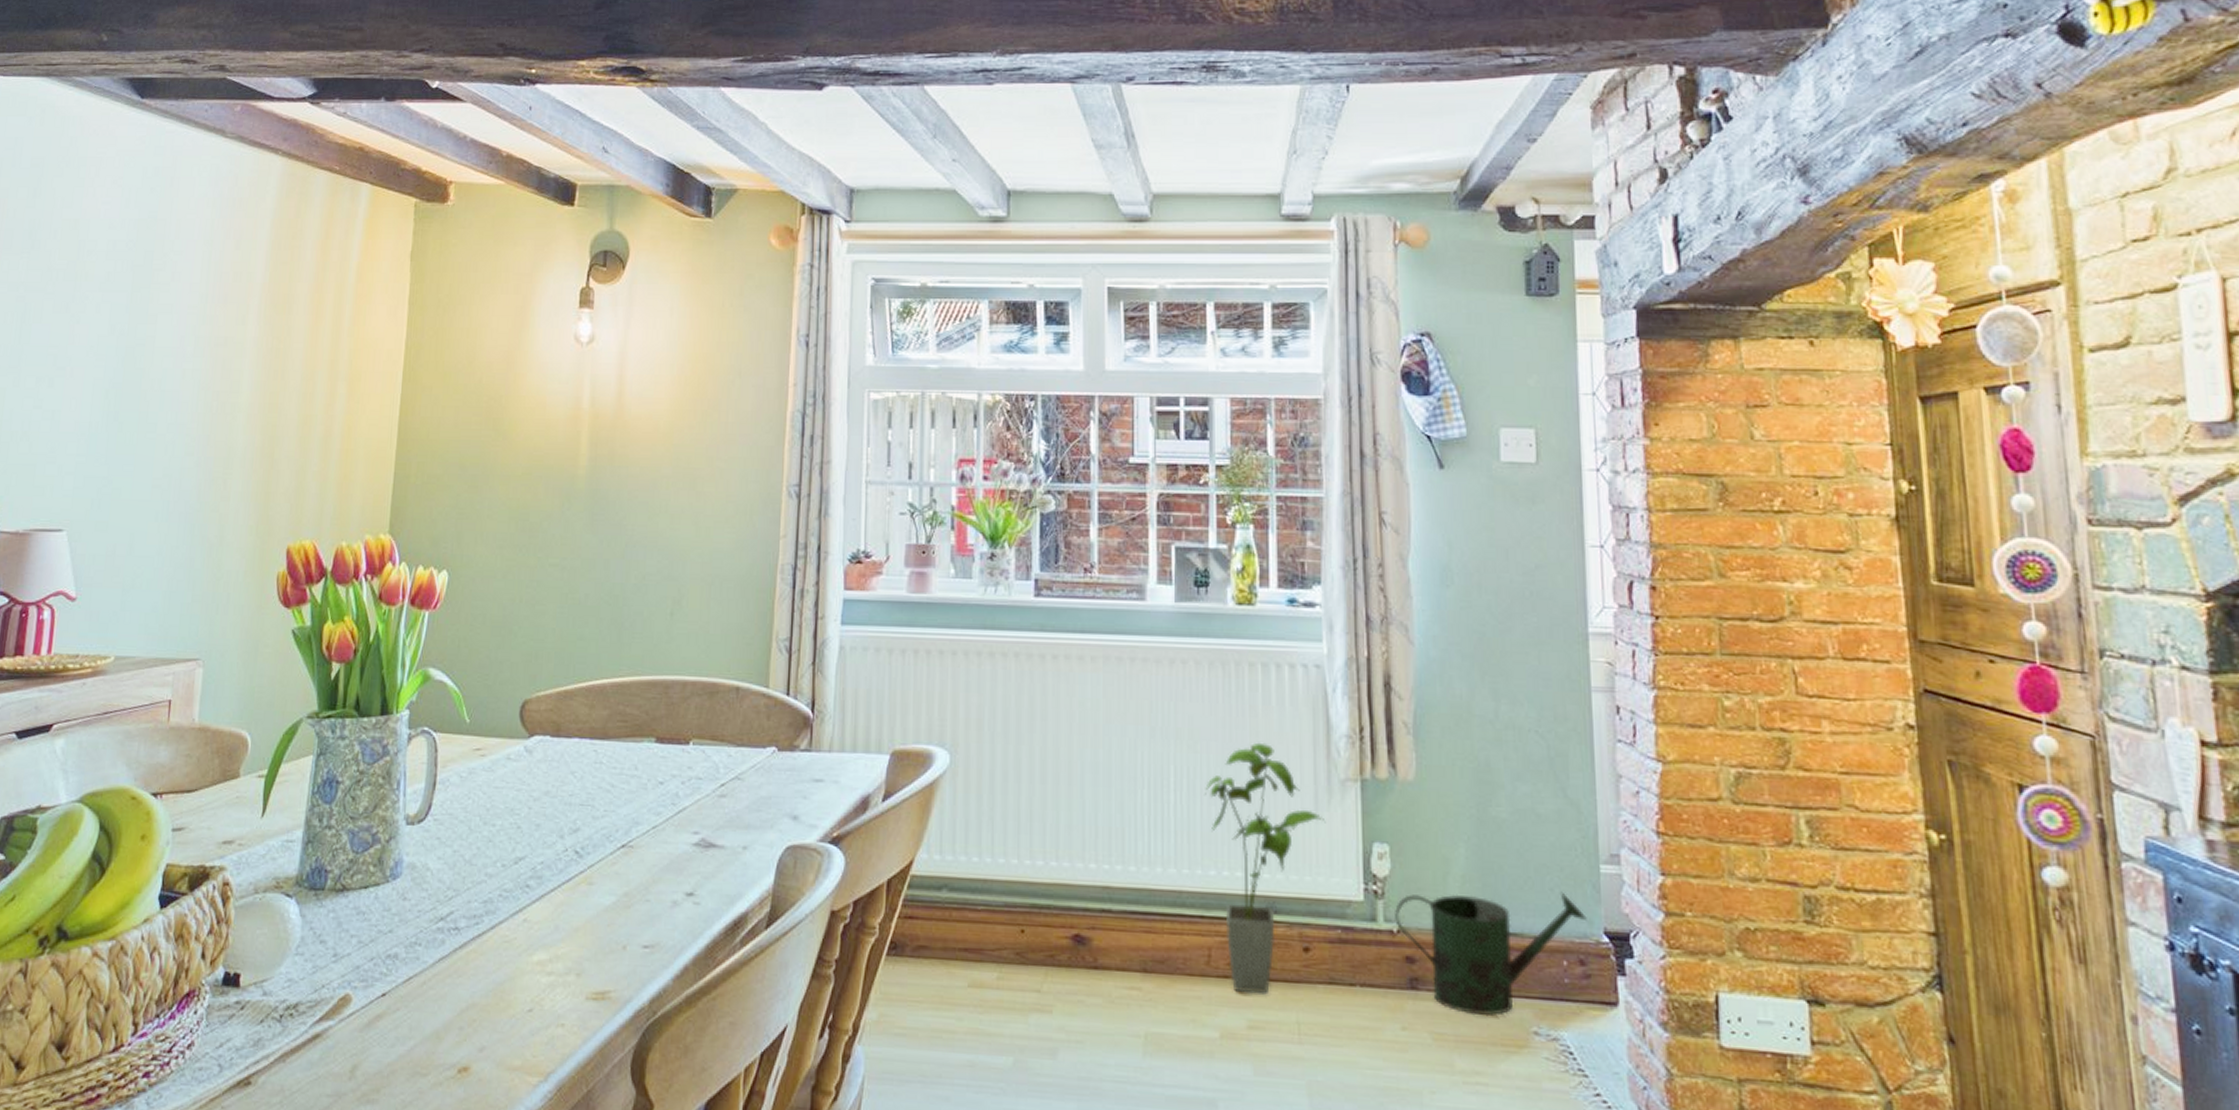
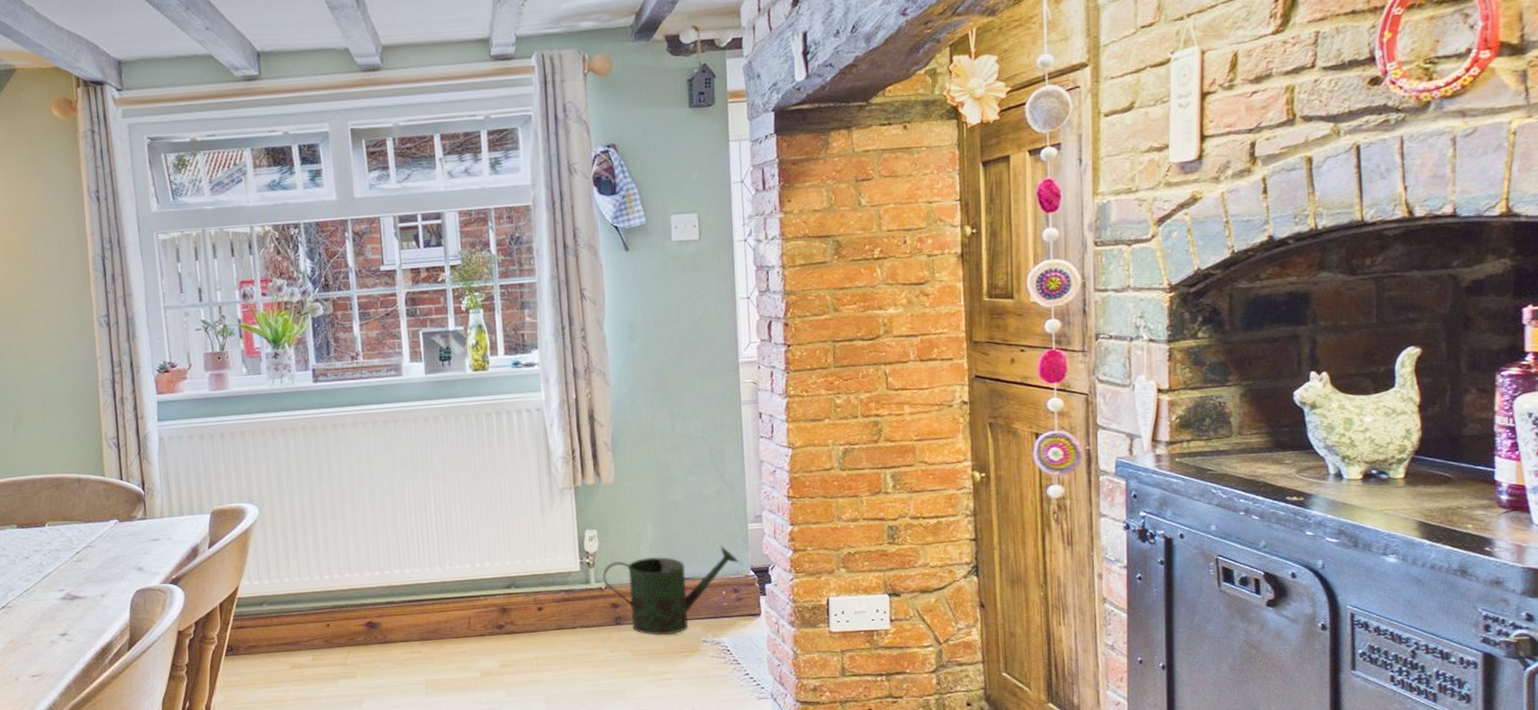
house plant: present [1205,742,1326,995] -> none [458,470,550,645]

